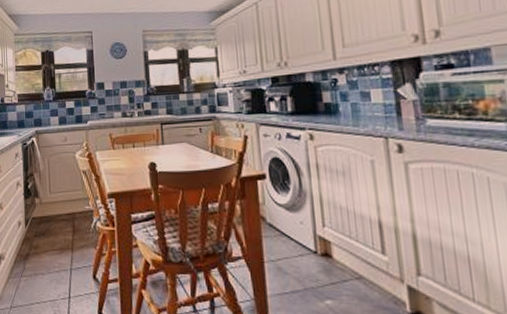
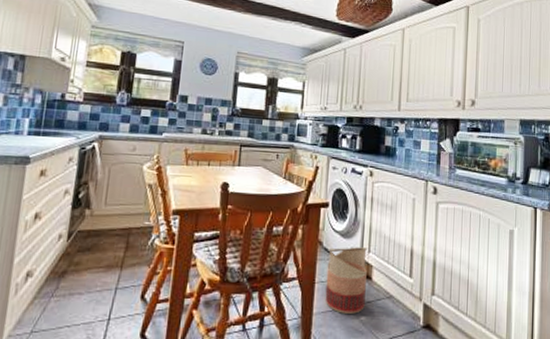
basket: none [273,221,329,297] -> present [325,247,367,314]

